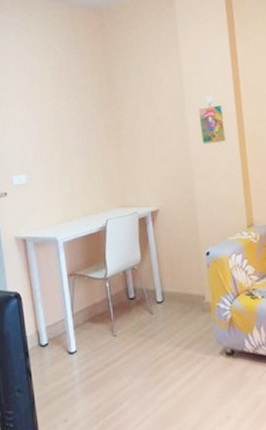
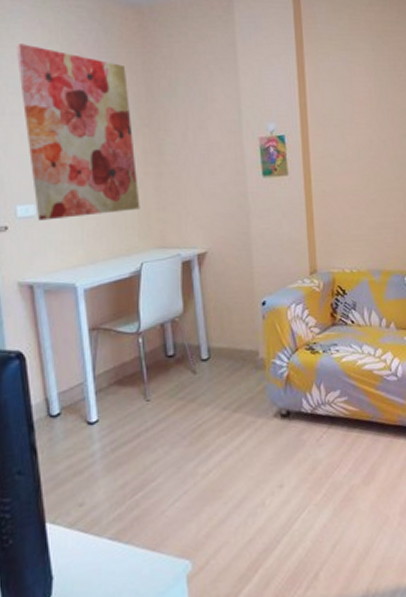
wall art: none [10,48,105,187] -> present [16,44,140,221]

